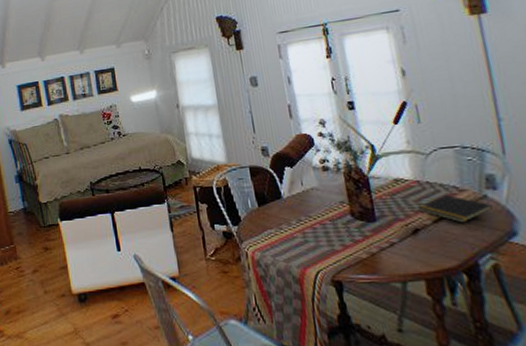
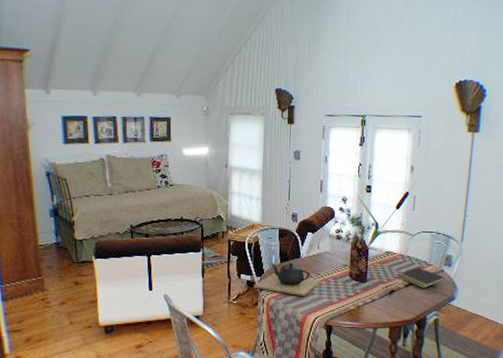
teapot: none [232,205,315,245] -> present [254,262,321,296]

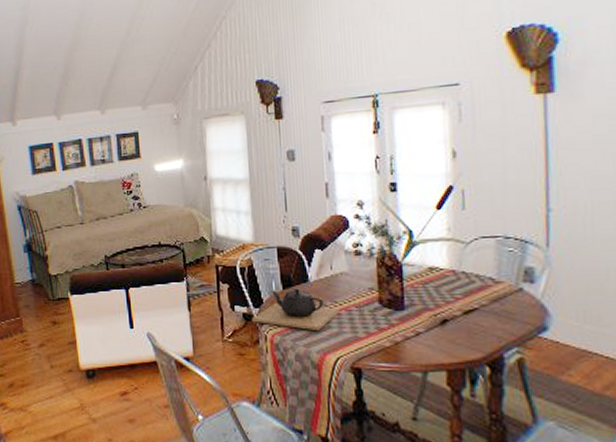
notepad: present [397,266,446,289] -> none [450,285,528,316]

